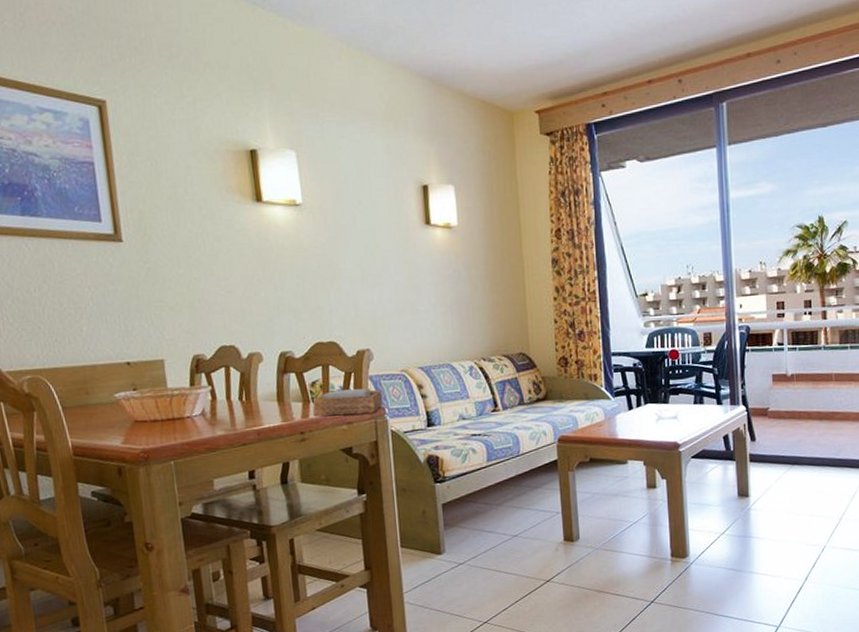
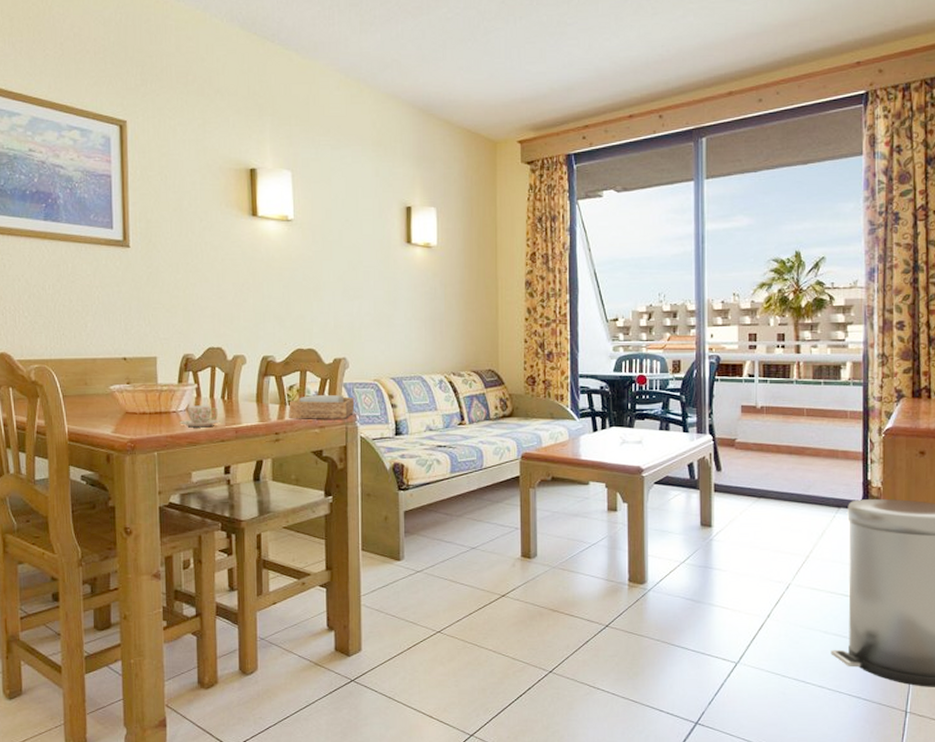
teacup: none [195,408,240,433] -> present [179,405,220,428]

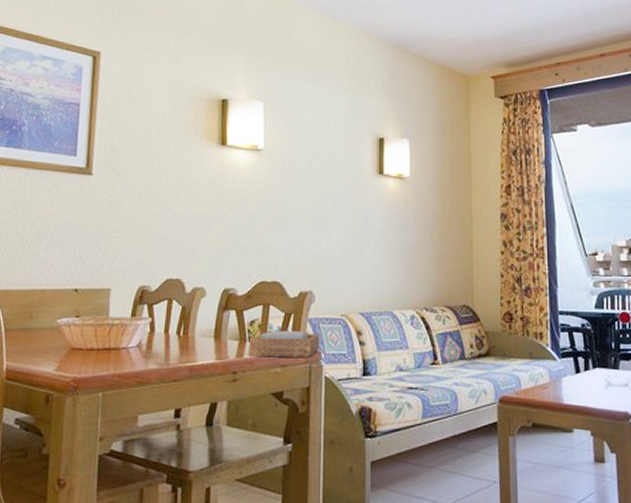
teacup: present [179,405,220,428] -> none [129,341,174,366]

